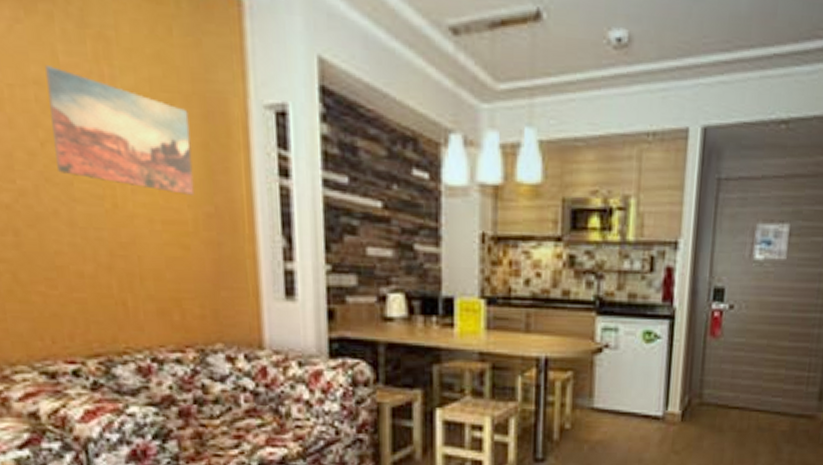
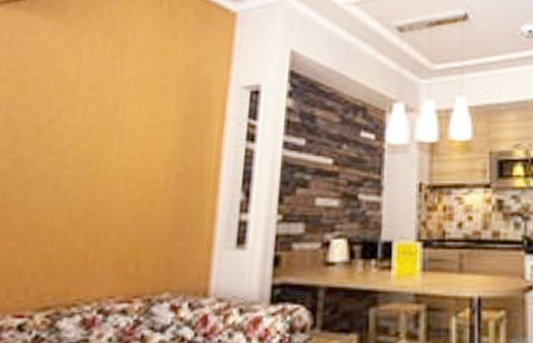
wall art: present [45,65,195,195] -> none [57,63,178,158]

